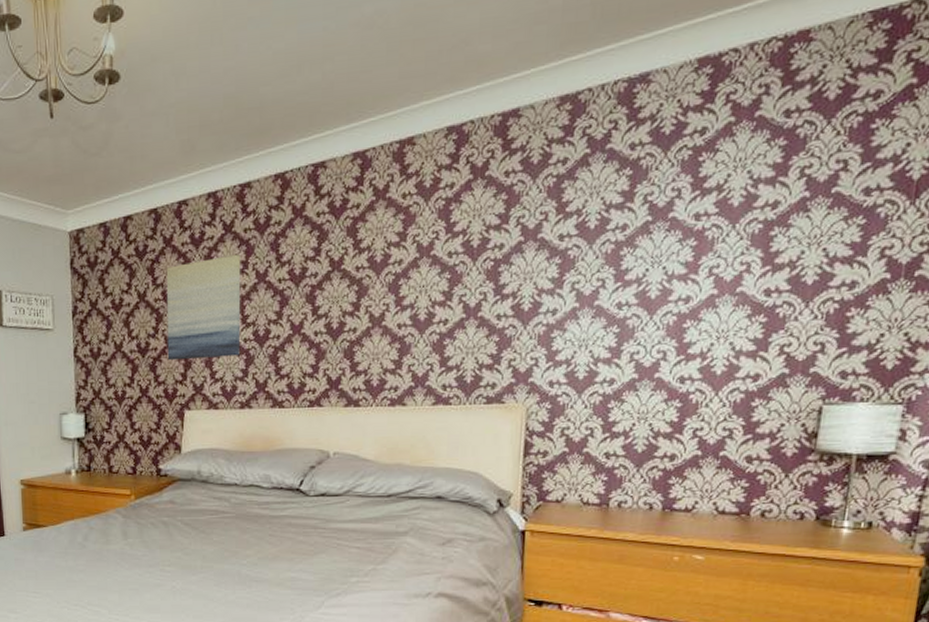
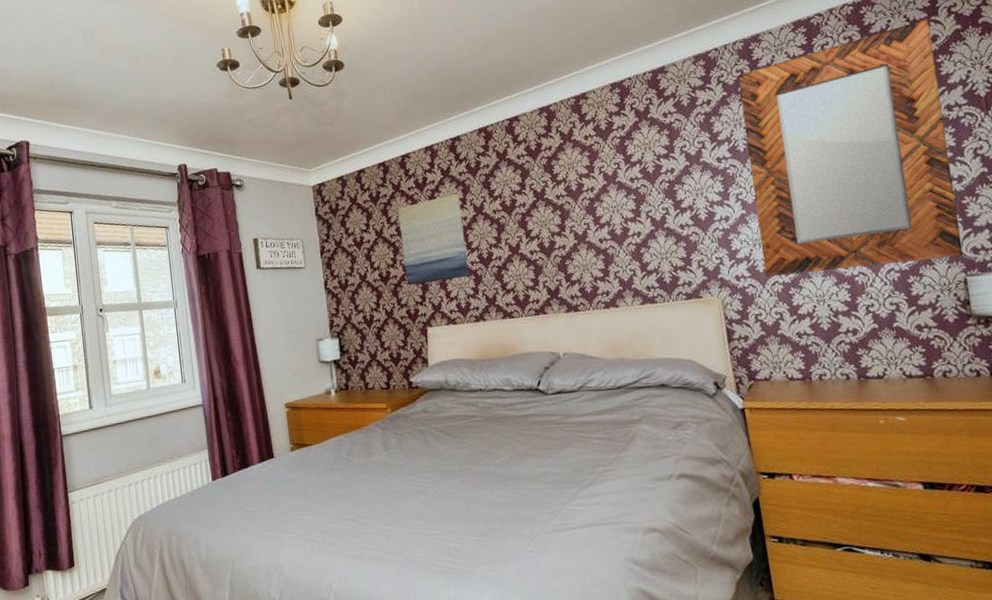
home mirror: none [584,66,877,386] -> present [738,18,964,278]

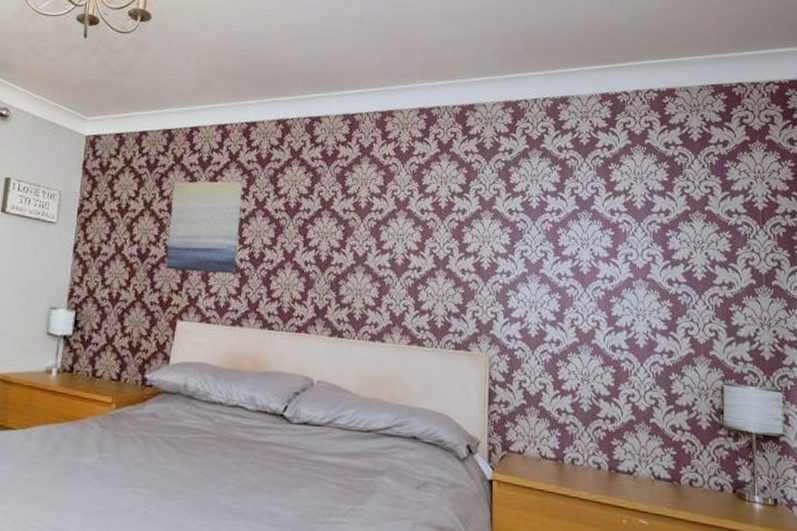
home mirror: present [738,18,964,278] -> none [536,122,724,363]

